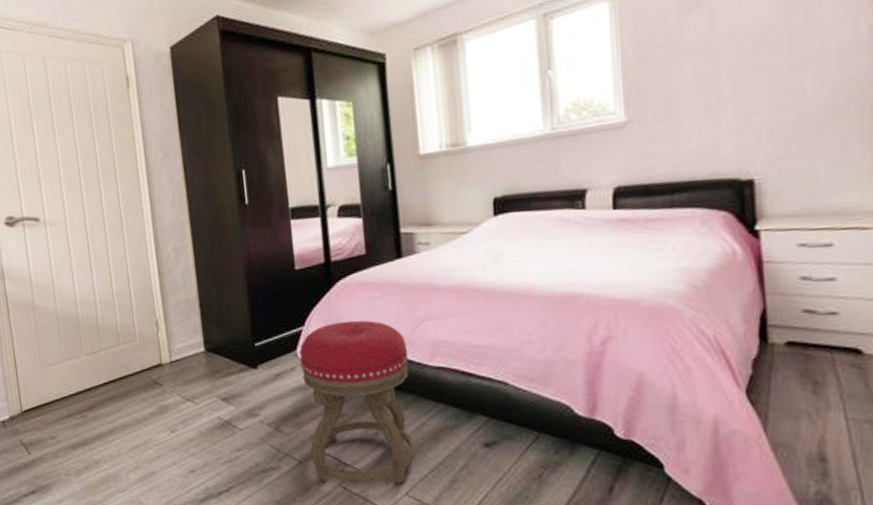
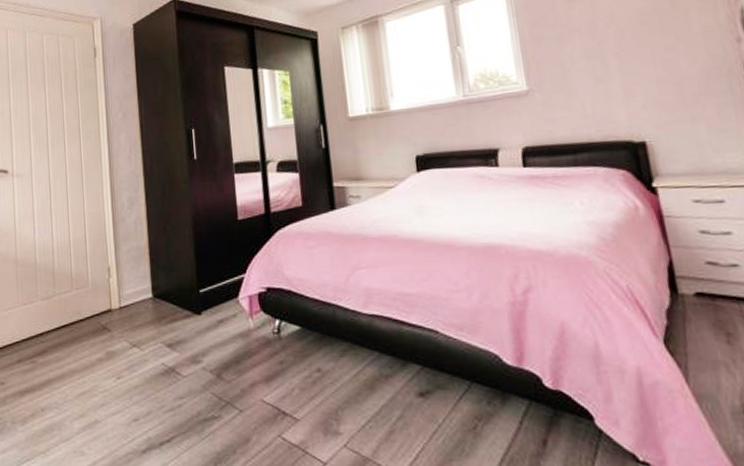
stool: present [299,320,415,484] -> none [241,268,353,435]

